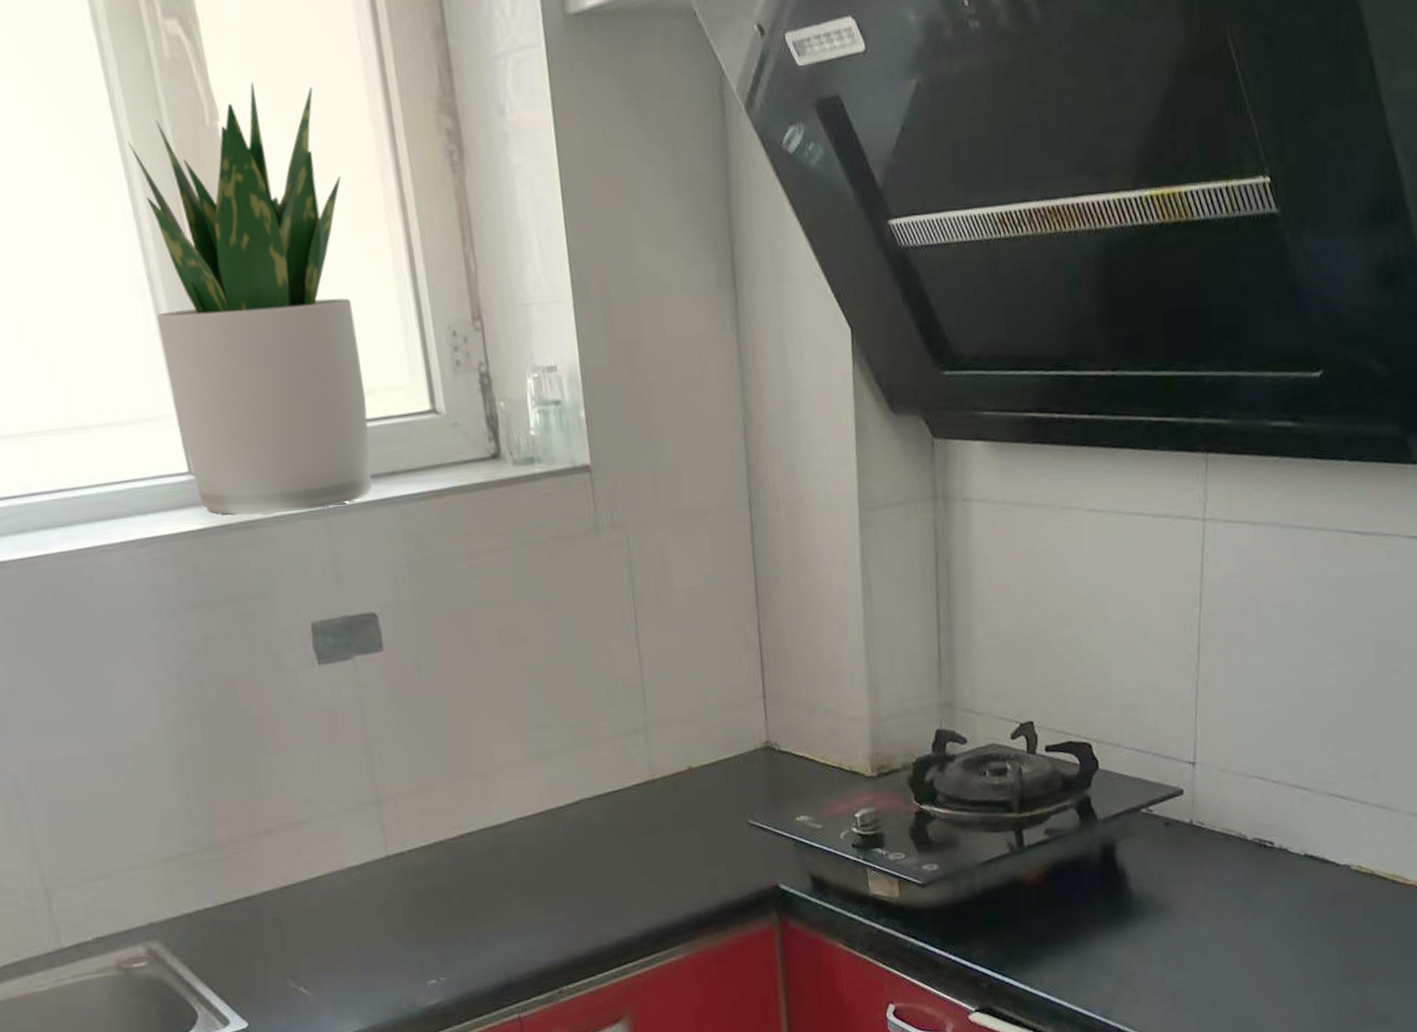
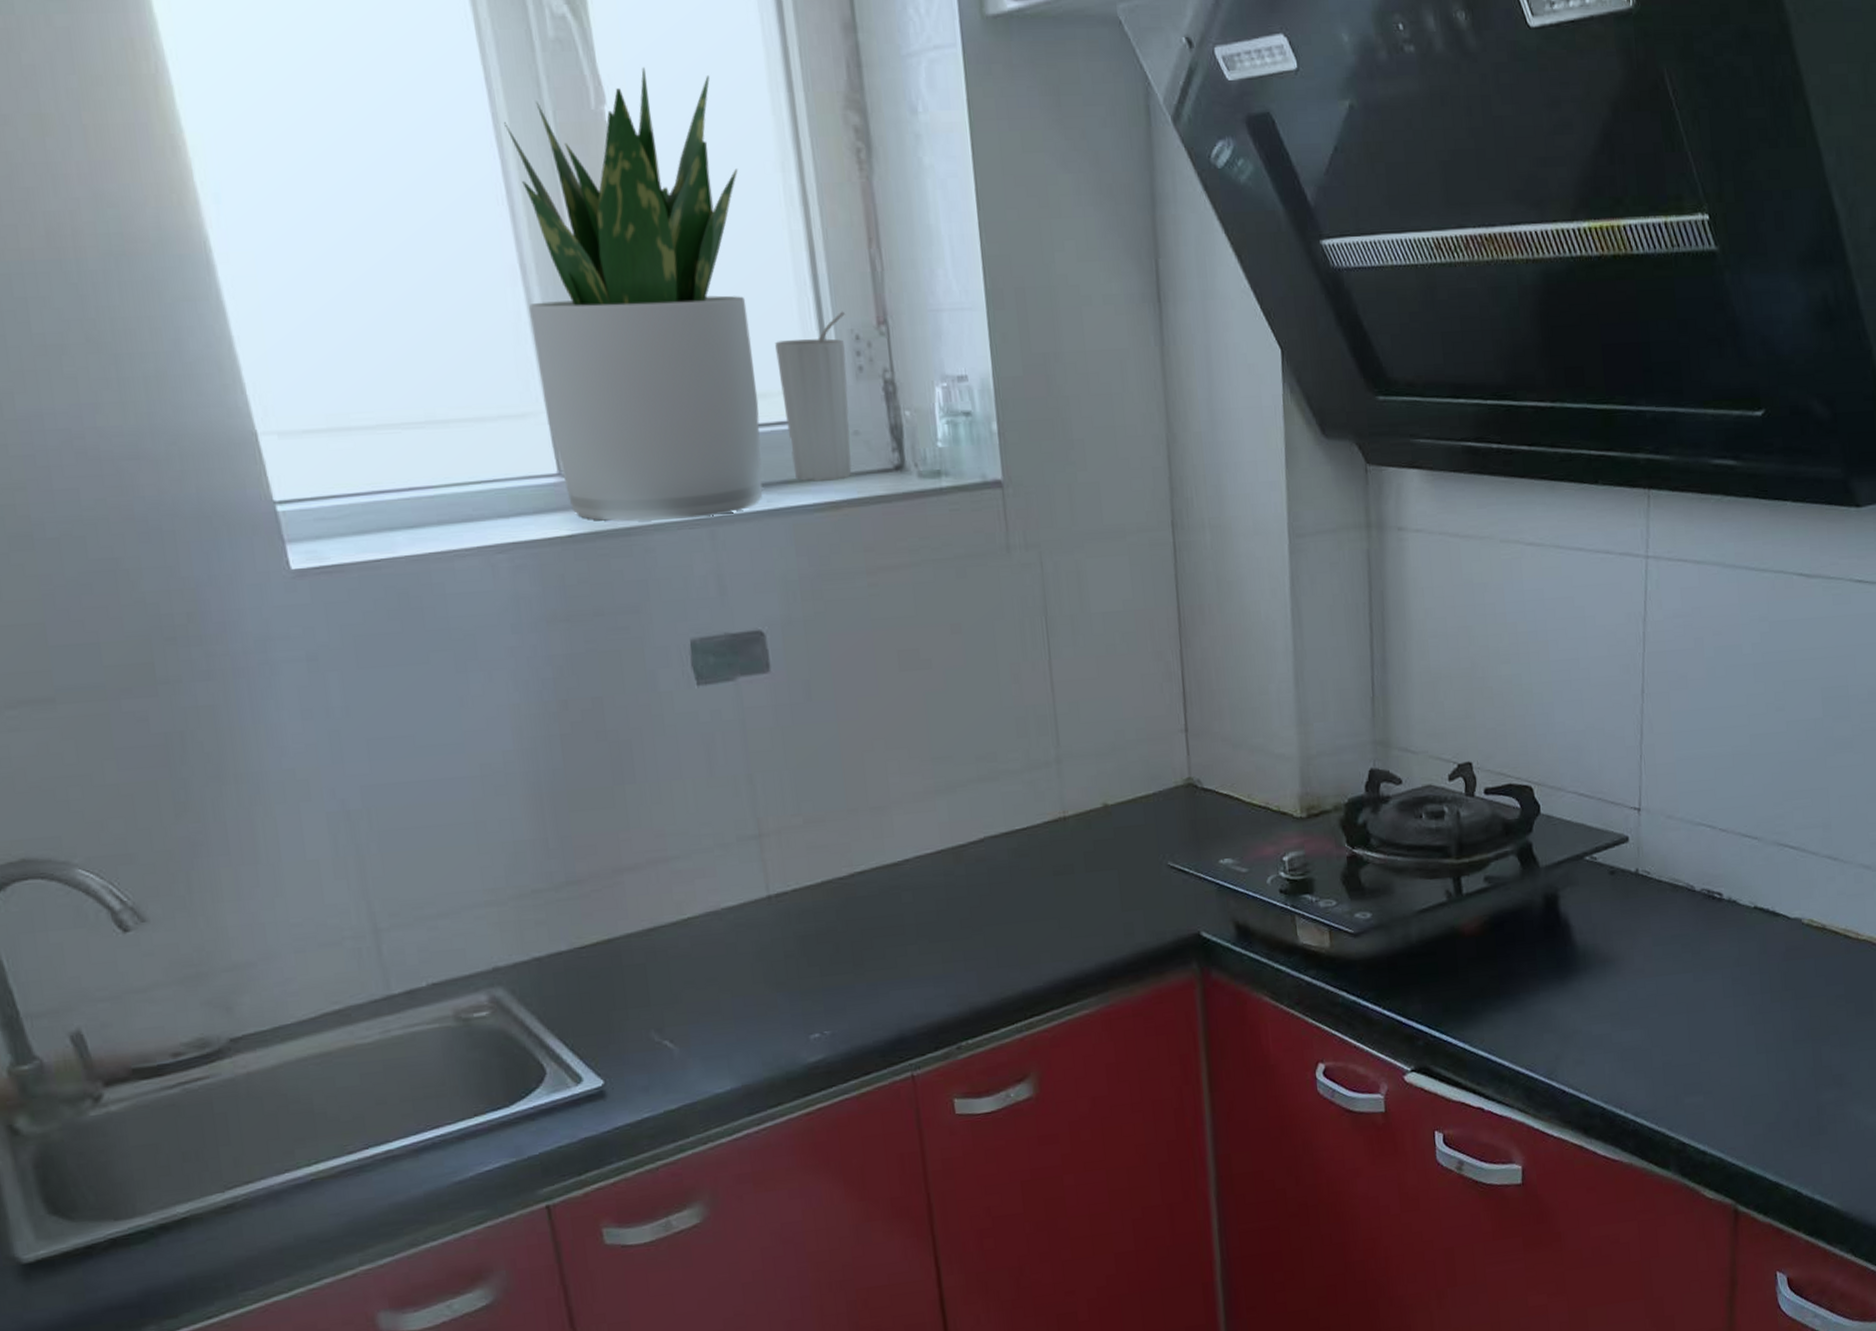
cup: none [379,309,453,472] -> present [775,311,852,482]

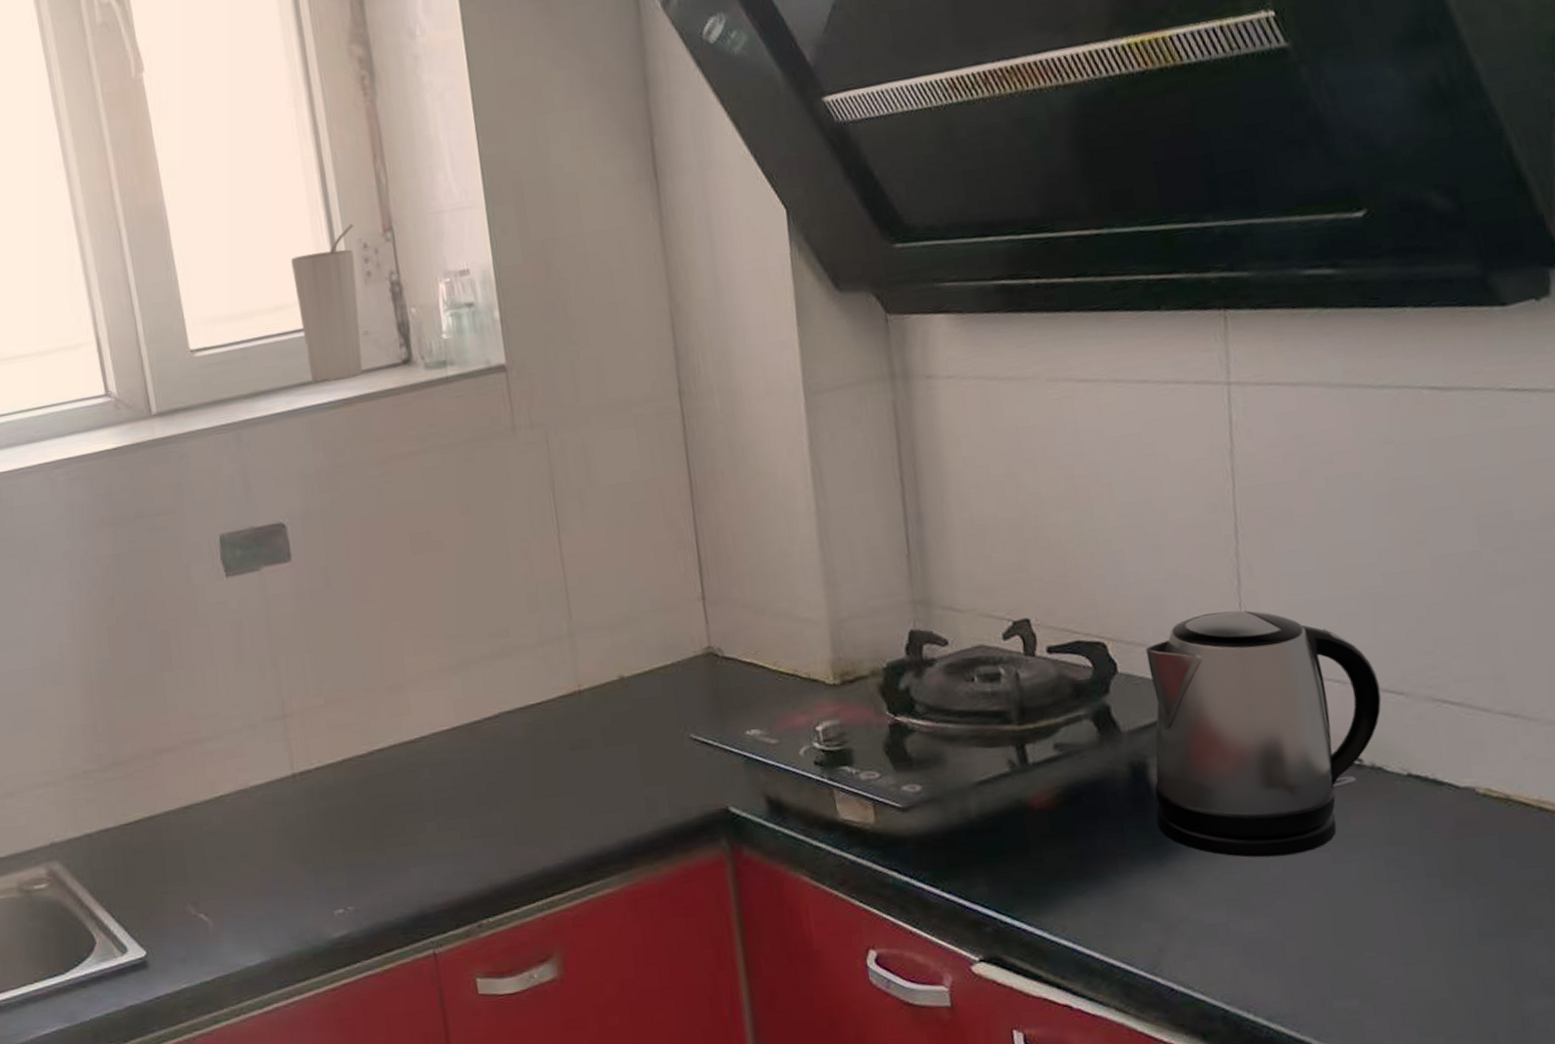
planter: present [504,67,763,522] -> none [62,34,282,433]
kettle: none [1561,762,1741,978] -> present [1145,610,1382,858]

